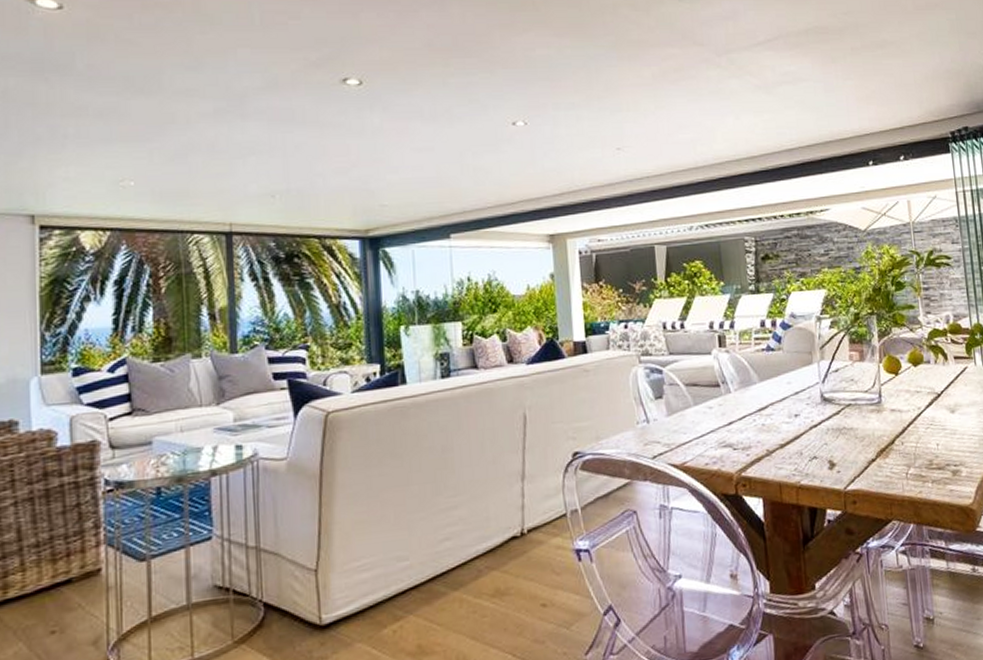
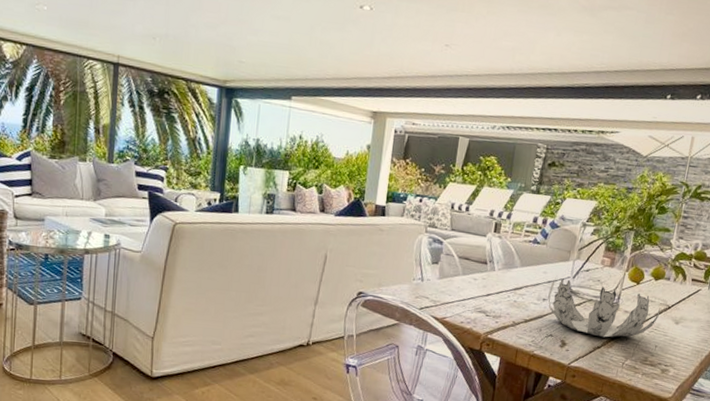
decorative bowl: none [799,385,931,447] -> present [547,278,661,338]

